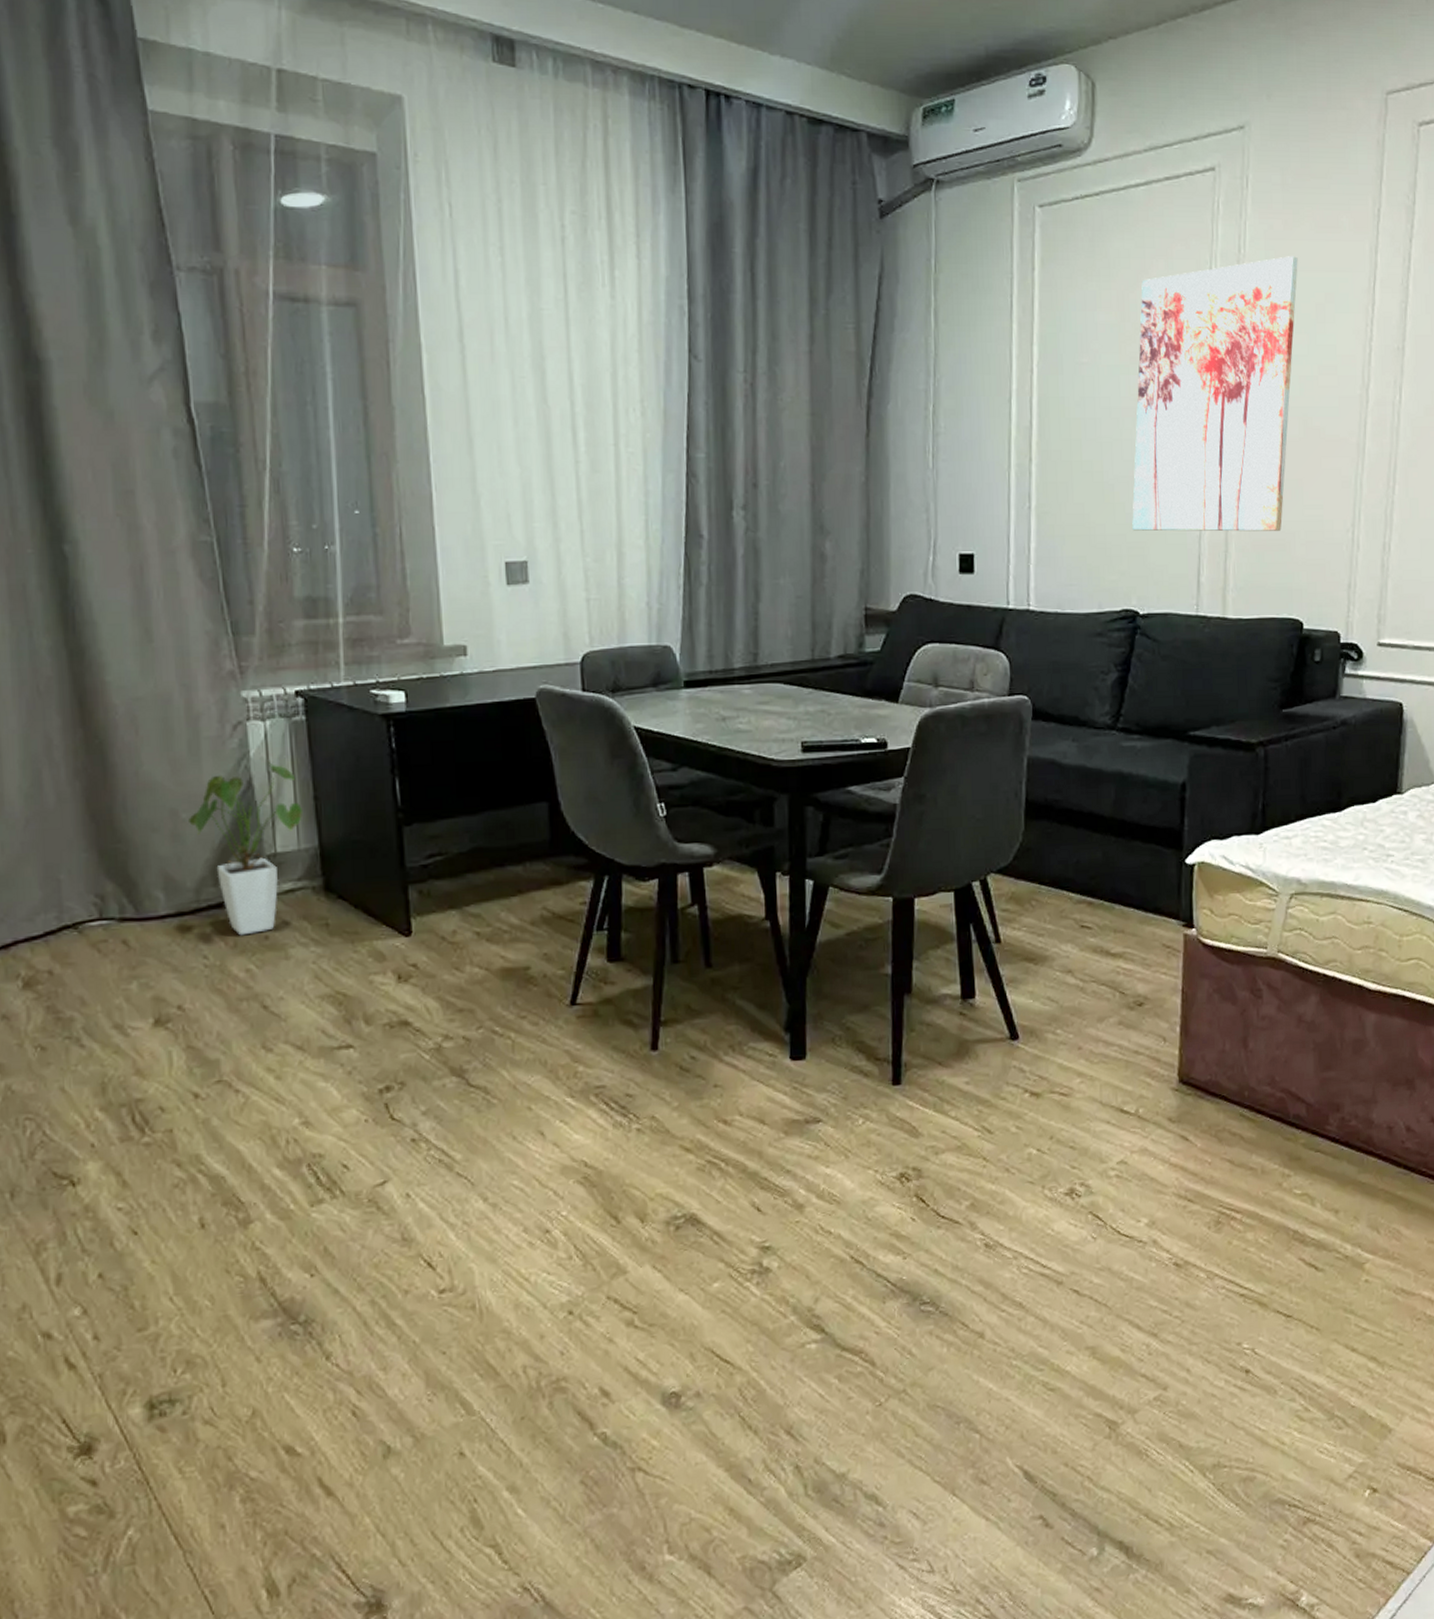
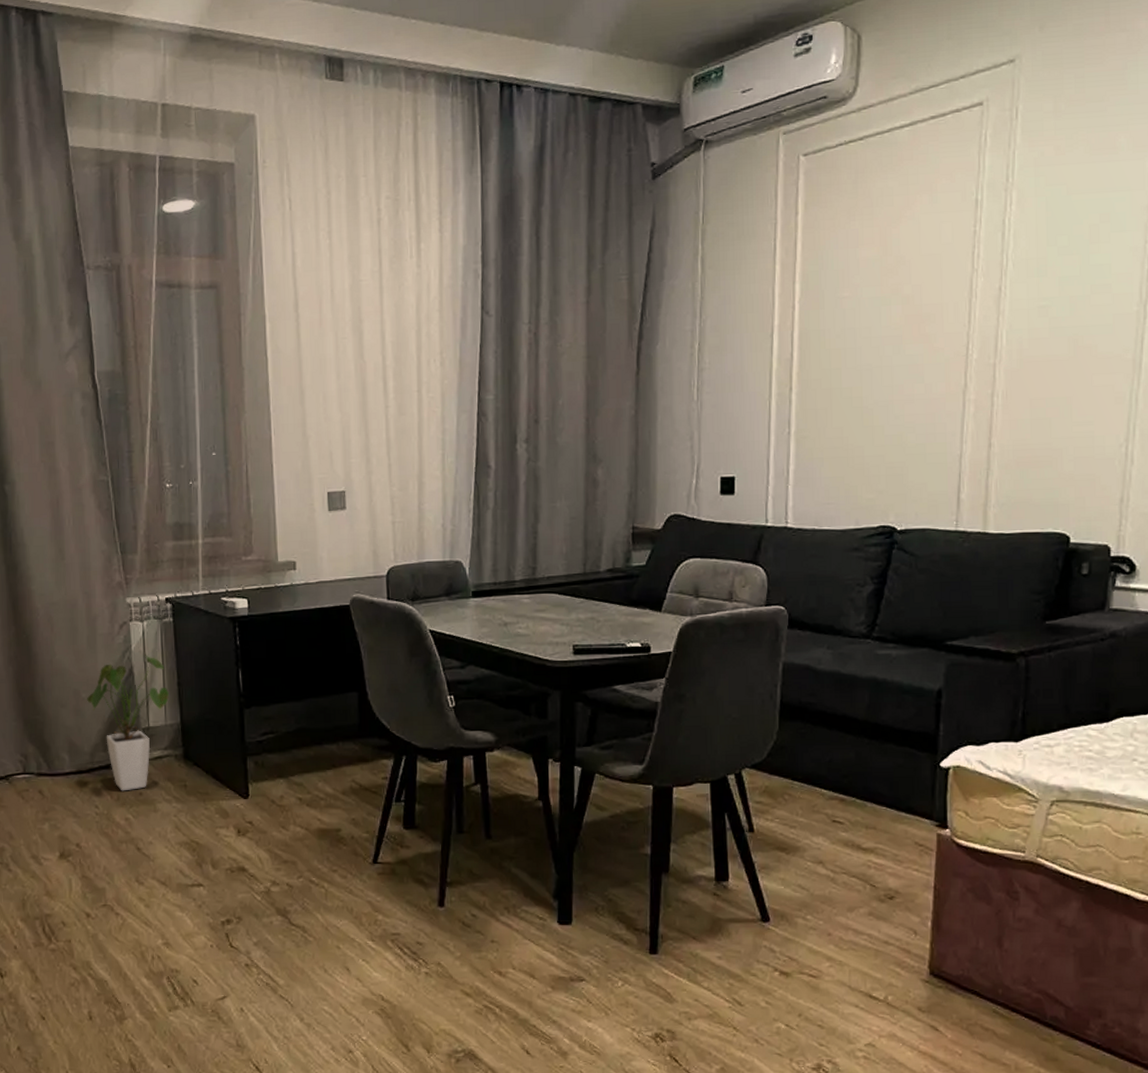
wall art: present [1132,256,1298,532] -> none [891,180,1070,452]

